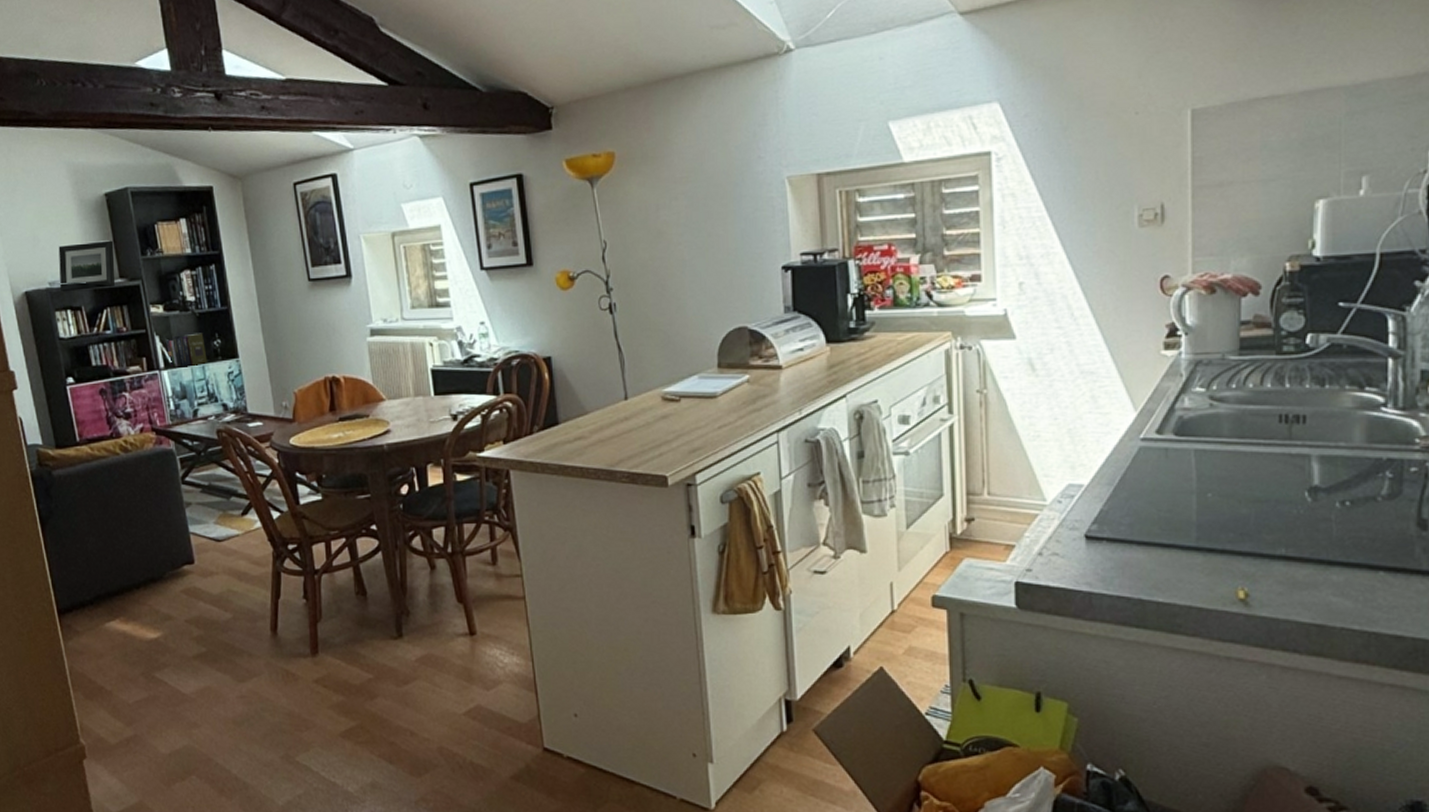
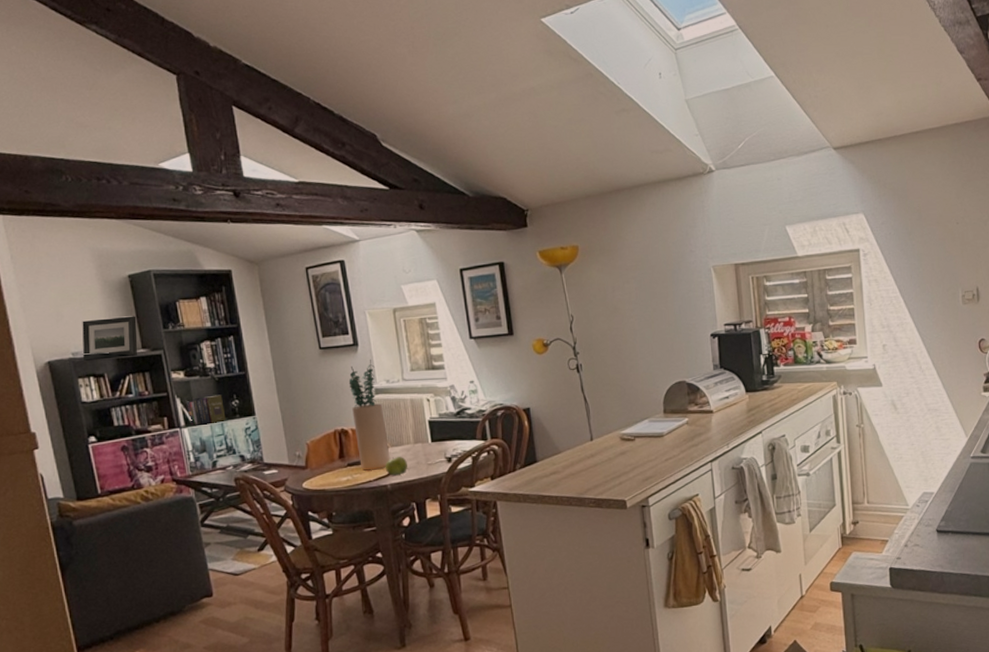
vase: none [341,293,387,427] -> present [348,359,390,471]
fruit: none [381,412,406,434] -> present [385,457,407,476]

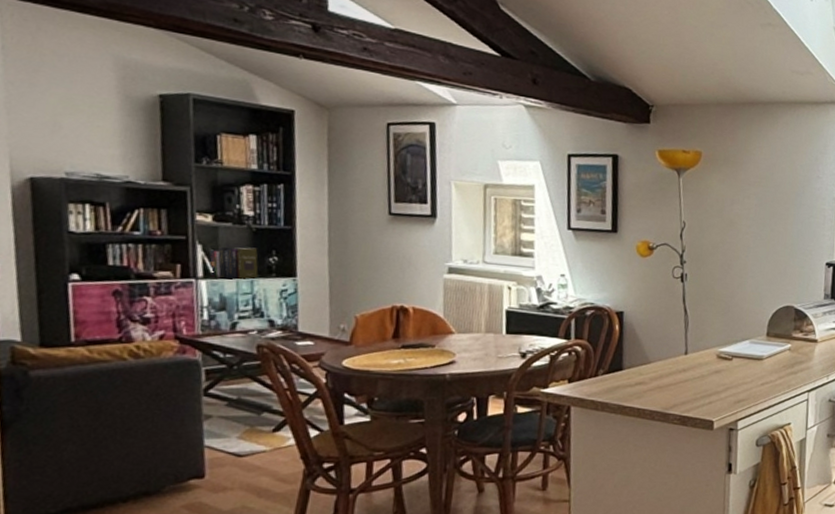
picture frame: present [82,316,138,362] -> none [80,137,162,189]
vase: present [348,359,390,471] -> none [416,234,456,356]
fruit: present [385,457,407,476] -> none [446,345,474,366]

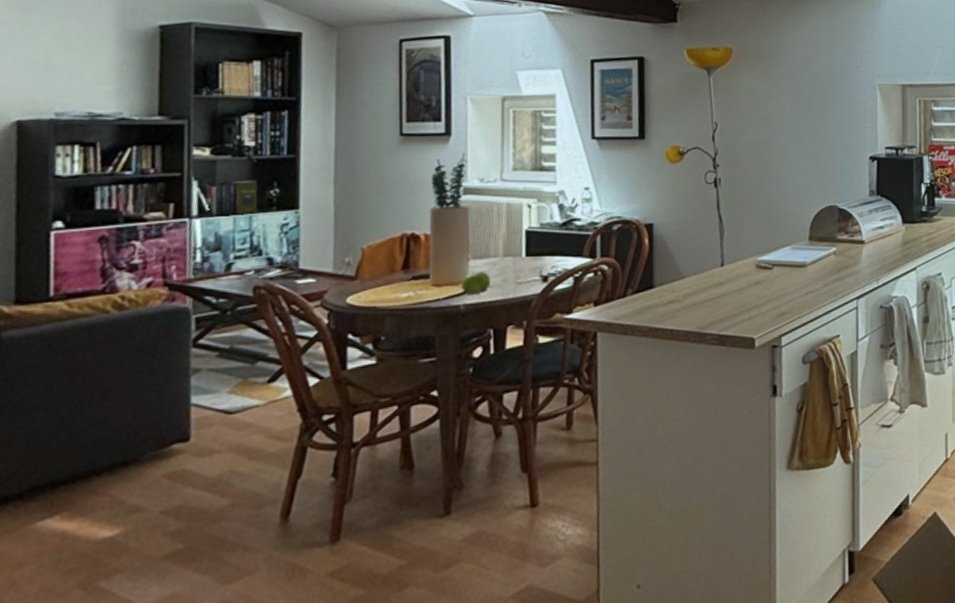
vase: none [416,234,456,356] -> present [428,152,471,286]
fruit: none [446,345,474,366] -> present [460,272,491,295]

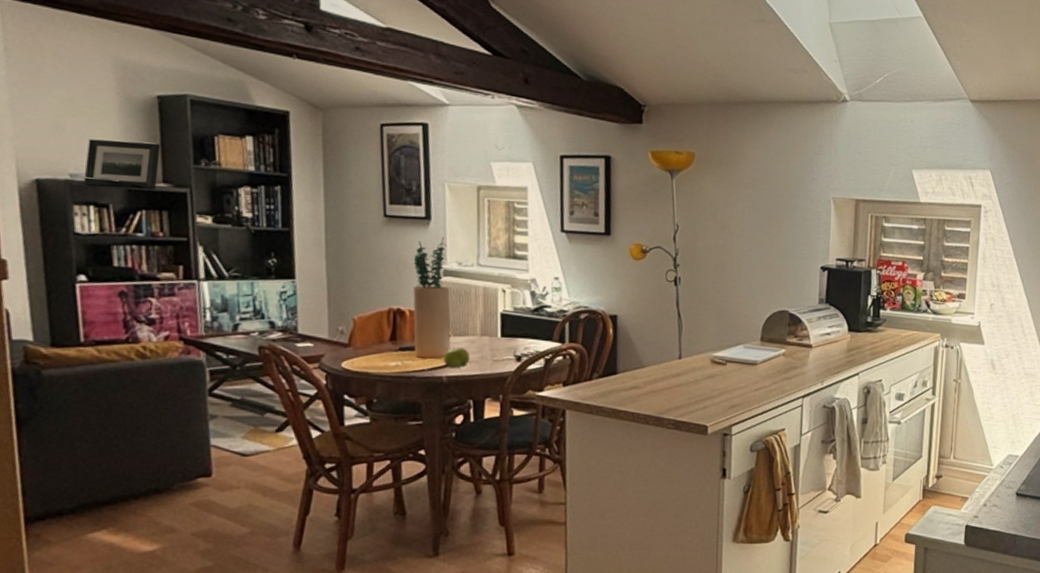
picture frame: none [70,73,160,125] -> present [84,138,161,191]
books: present [205,180,258,216] -> none [210,248,258,282]

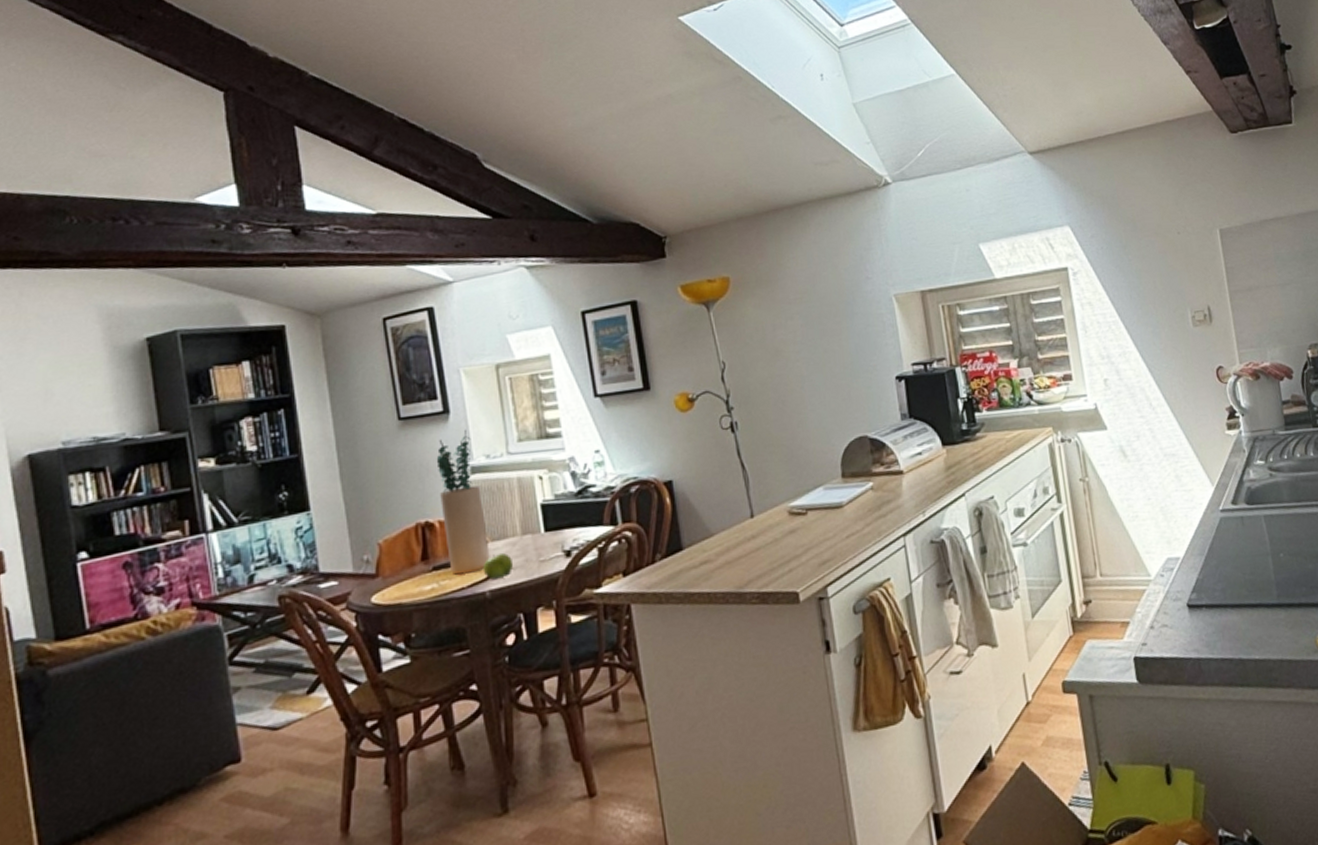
picture frame: present [84,138,161,191] -> none [78,389,154,452]

